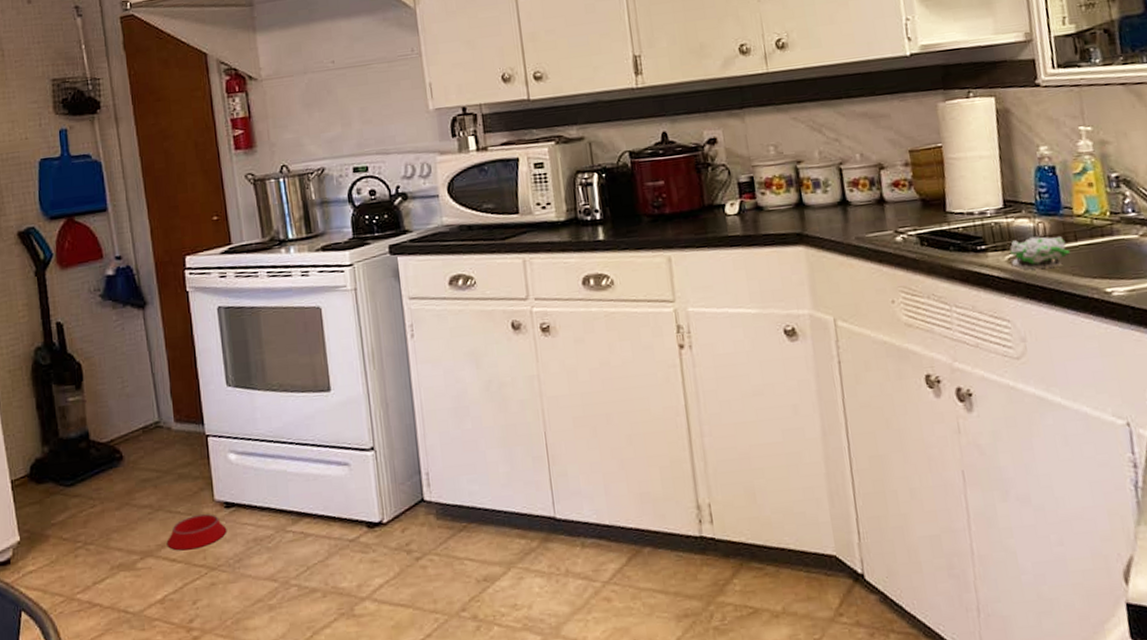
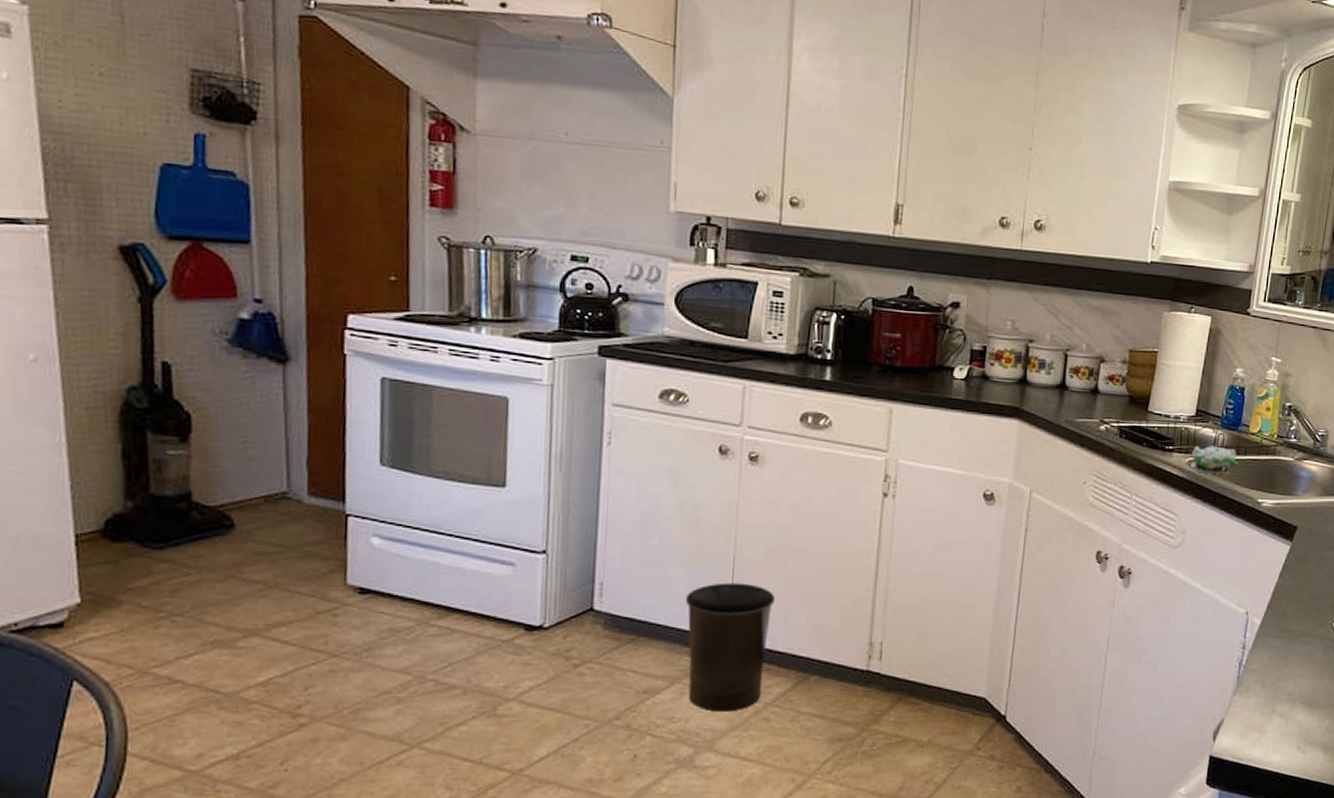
pet bowl: present [166,514,227,551] -> none [279,598,358,633]
waste bin: none [506,457,598,595] -> present [685,583,775,712]

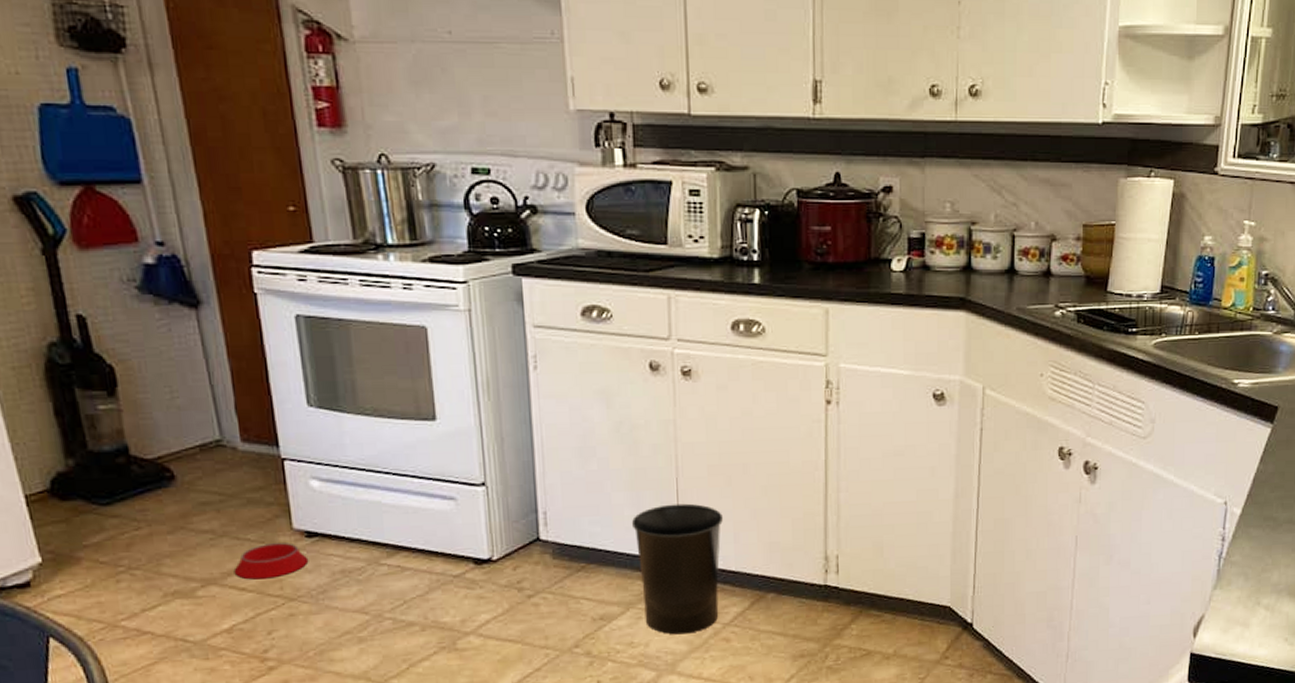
pet bowl: none [279,598,358,633] -> present [233,543,309,580]
sponge: present [1189,446,1238,474] -> none [1156,325,1210,356]

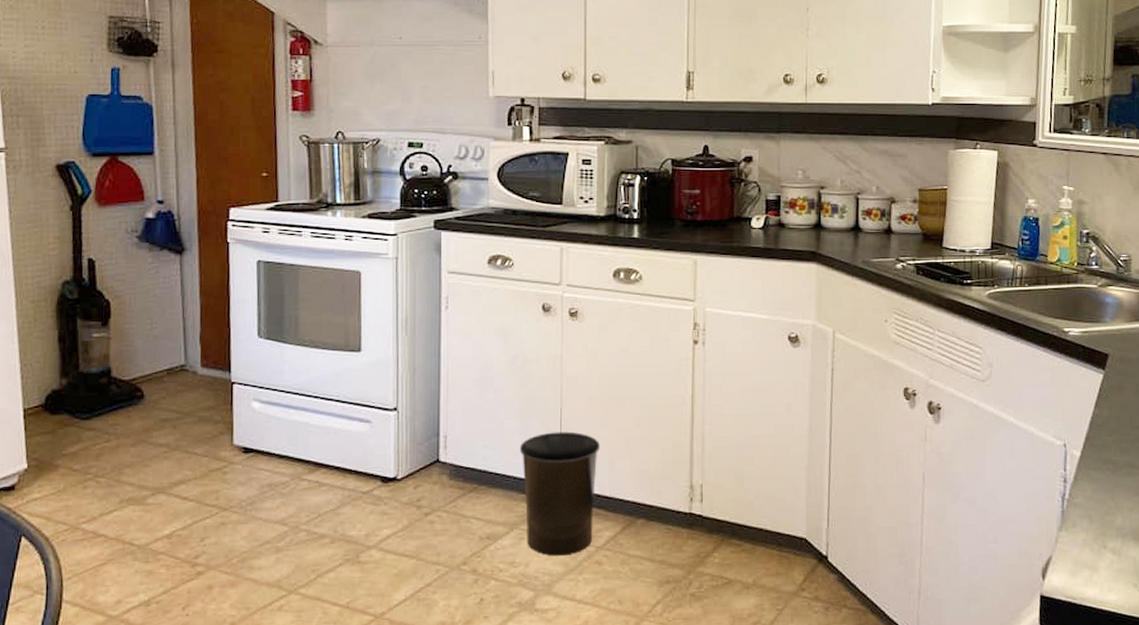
pet bowl: present [233,543,309,580] -> none [180,457,243,490]

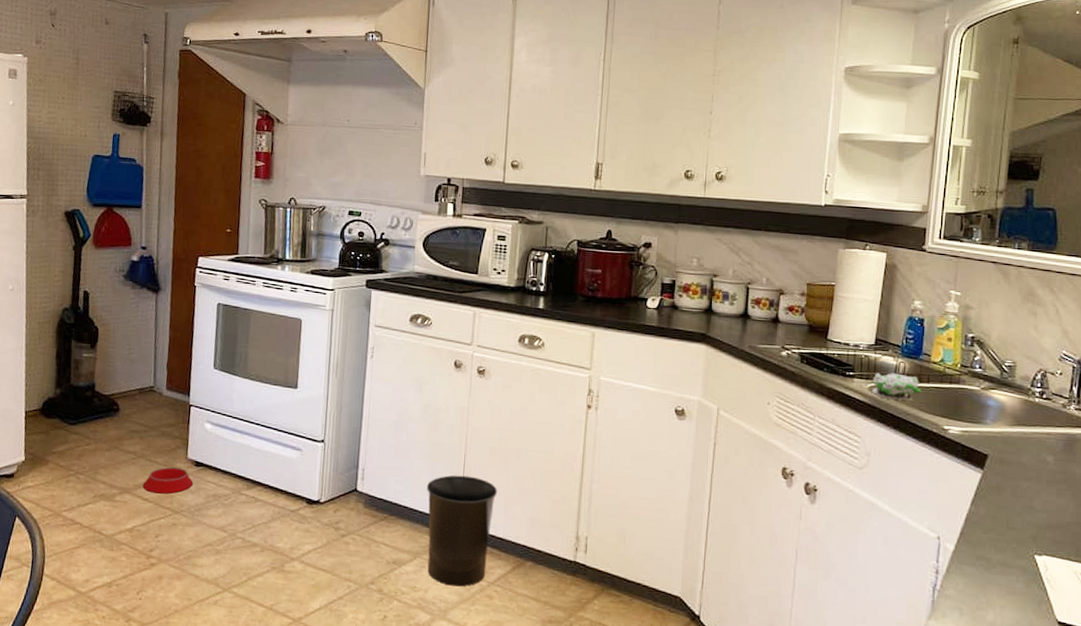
pet bowl: none [180,457,243,490] -> present [142,467,194,494]
sponge: none [990,277,1039,305] -> present [871,373,921,401]

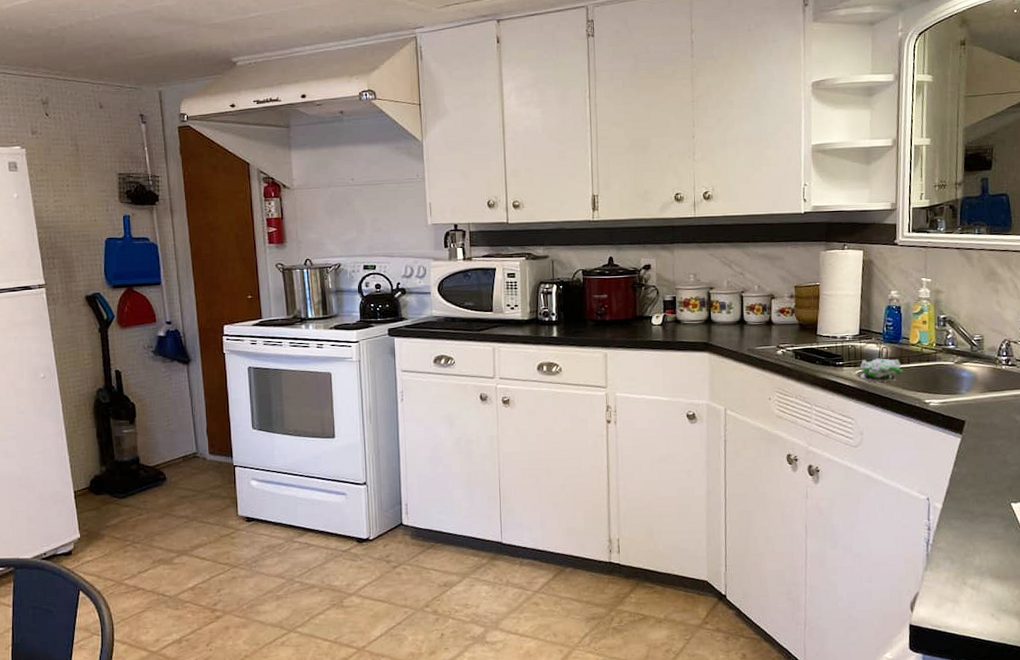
pet bowl: present [142,467,194,494] -> none [198,525,247,552]
waste bin: present [426,475,497,587] -> none [467,498,533,599]

